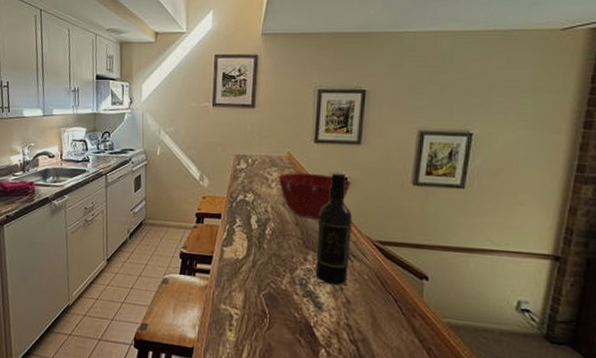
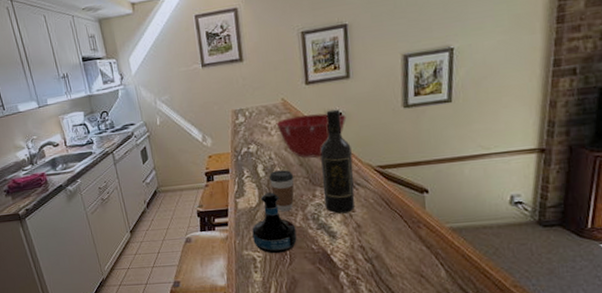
tequila bottle: none [233,246,281,316] -> present [252,192,297,254]
coffee cup: none [261,225,288,271] -> present [268,170,294,212]

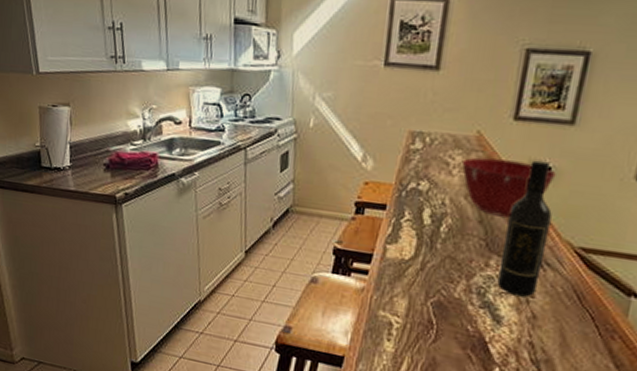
tequila bottle: present [252,192,297,254] -> none [394,245,453,326]
coffee cup: present [268,170,294,212] -> none [434,220,468,276]

